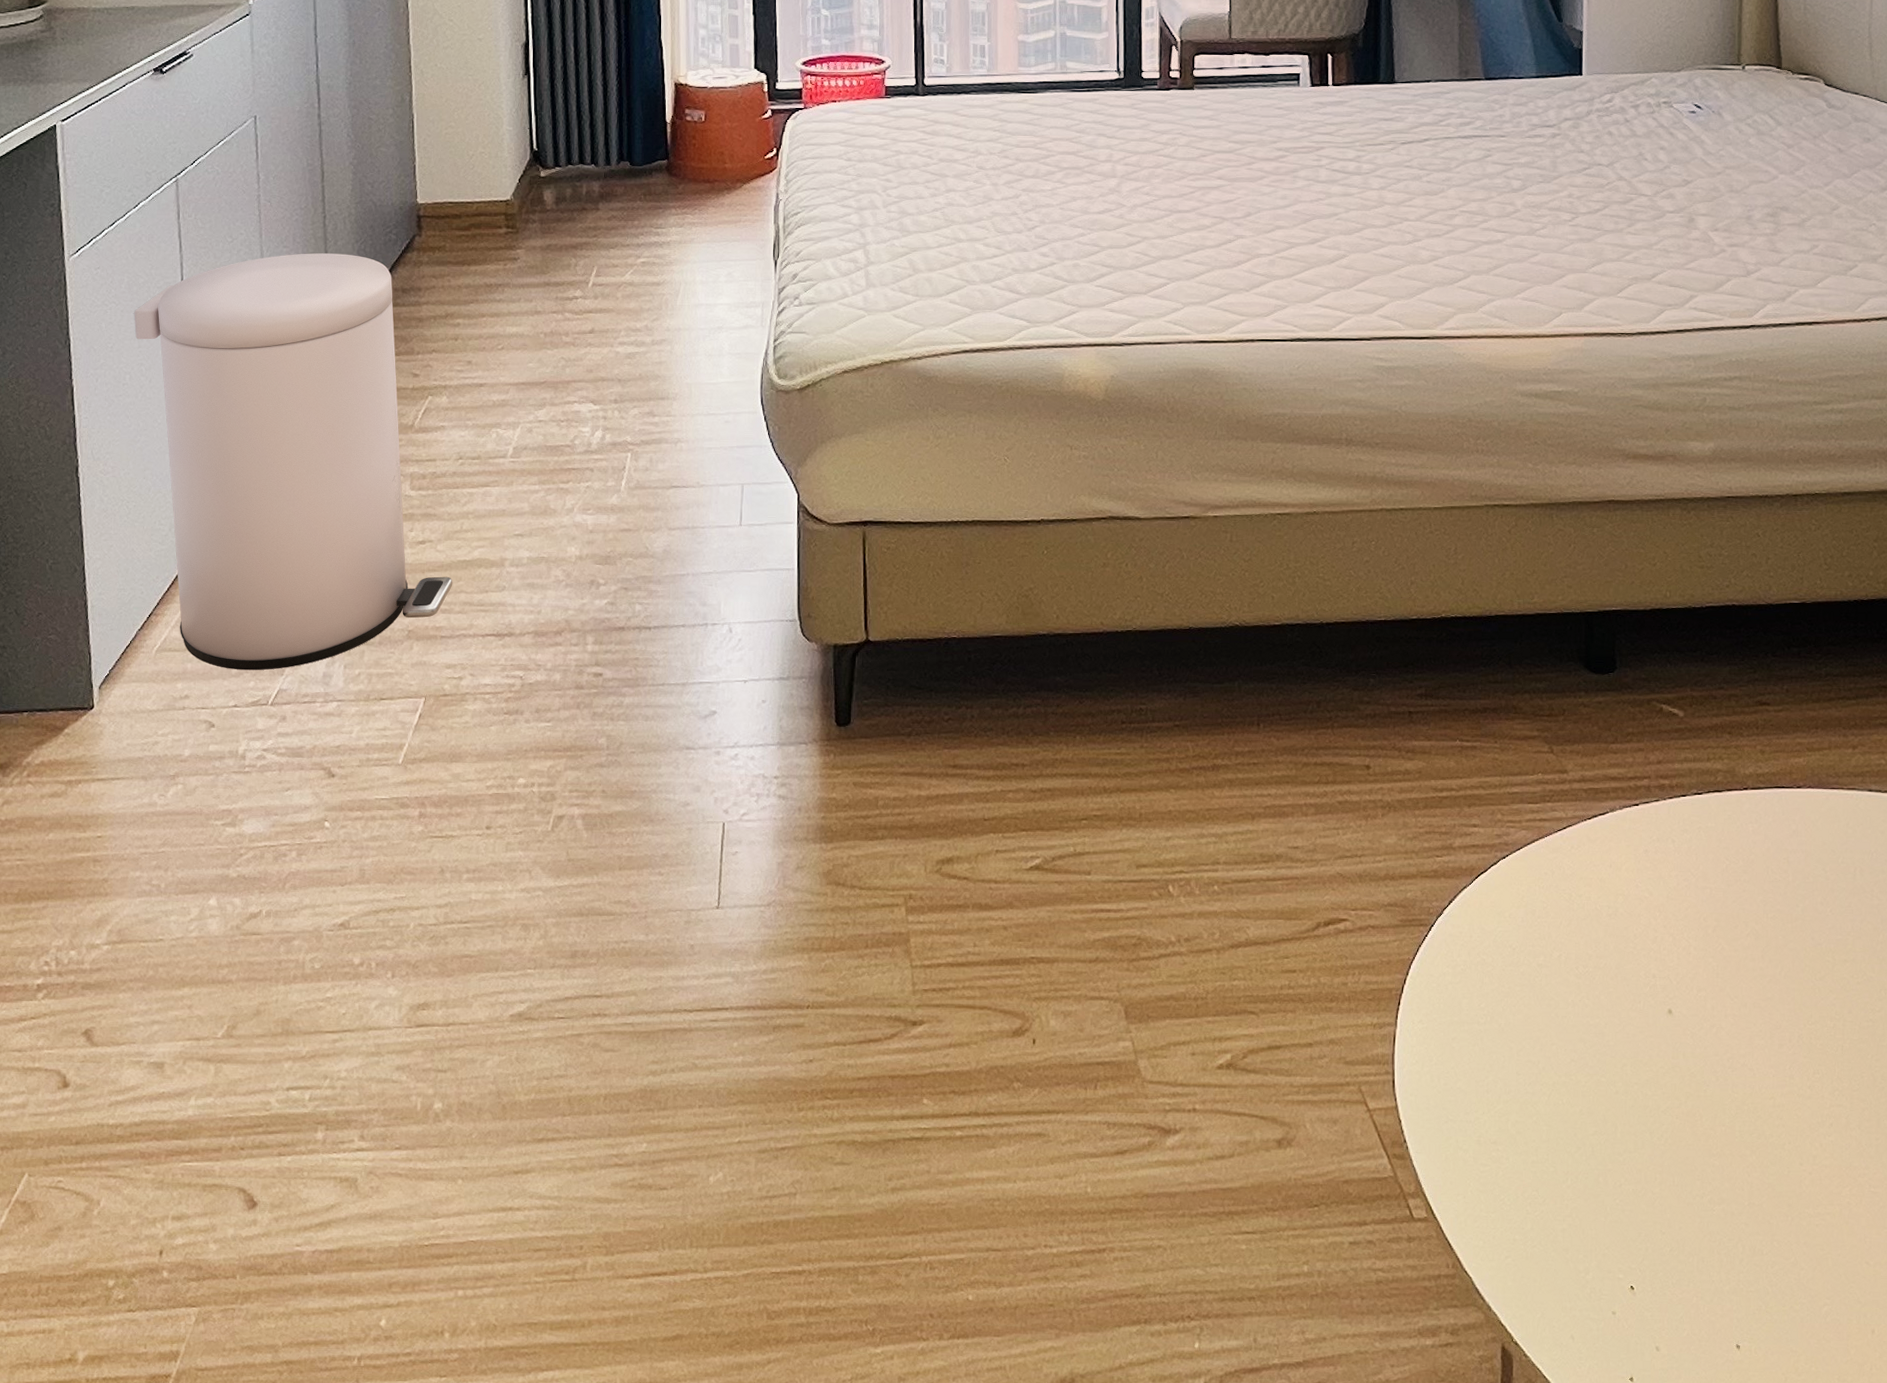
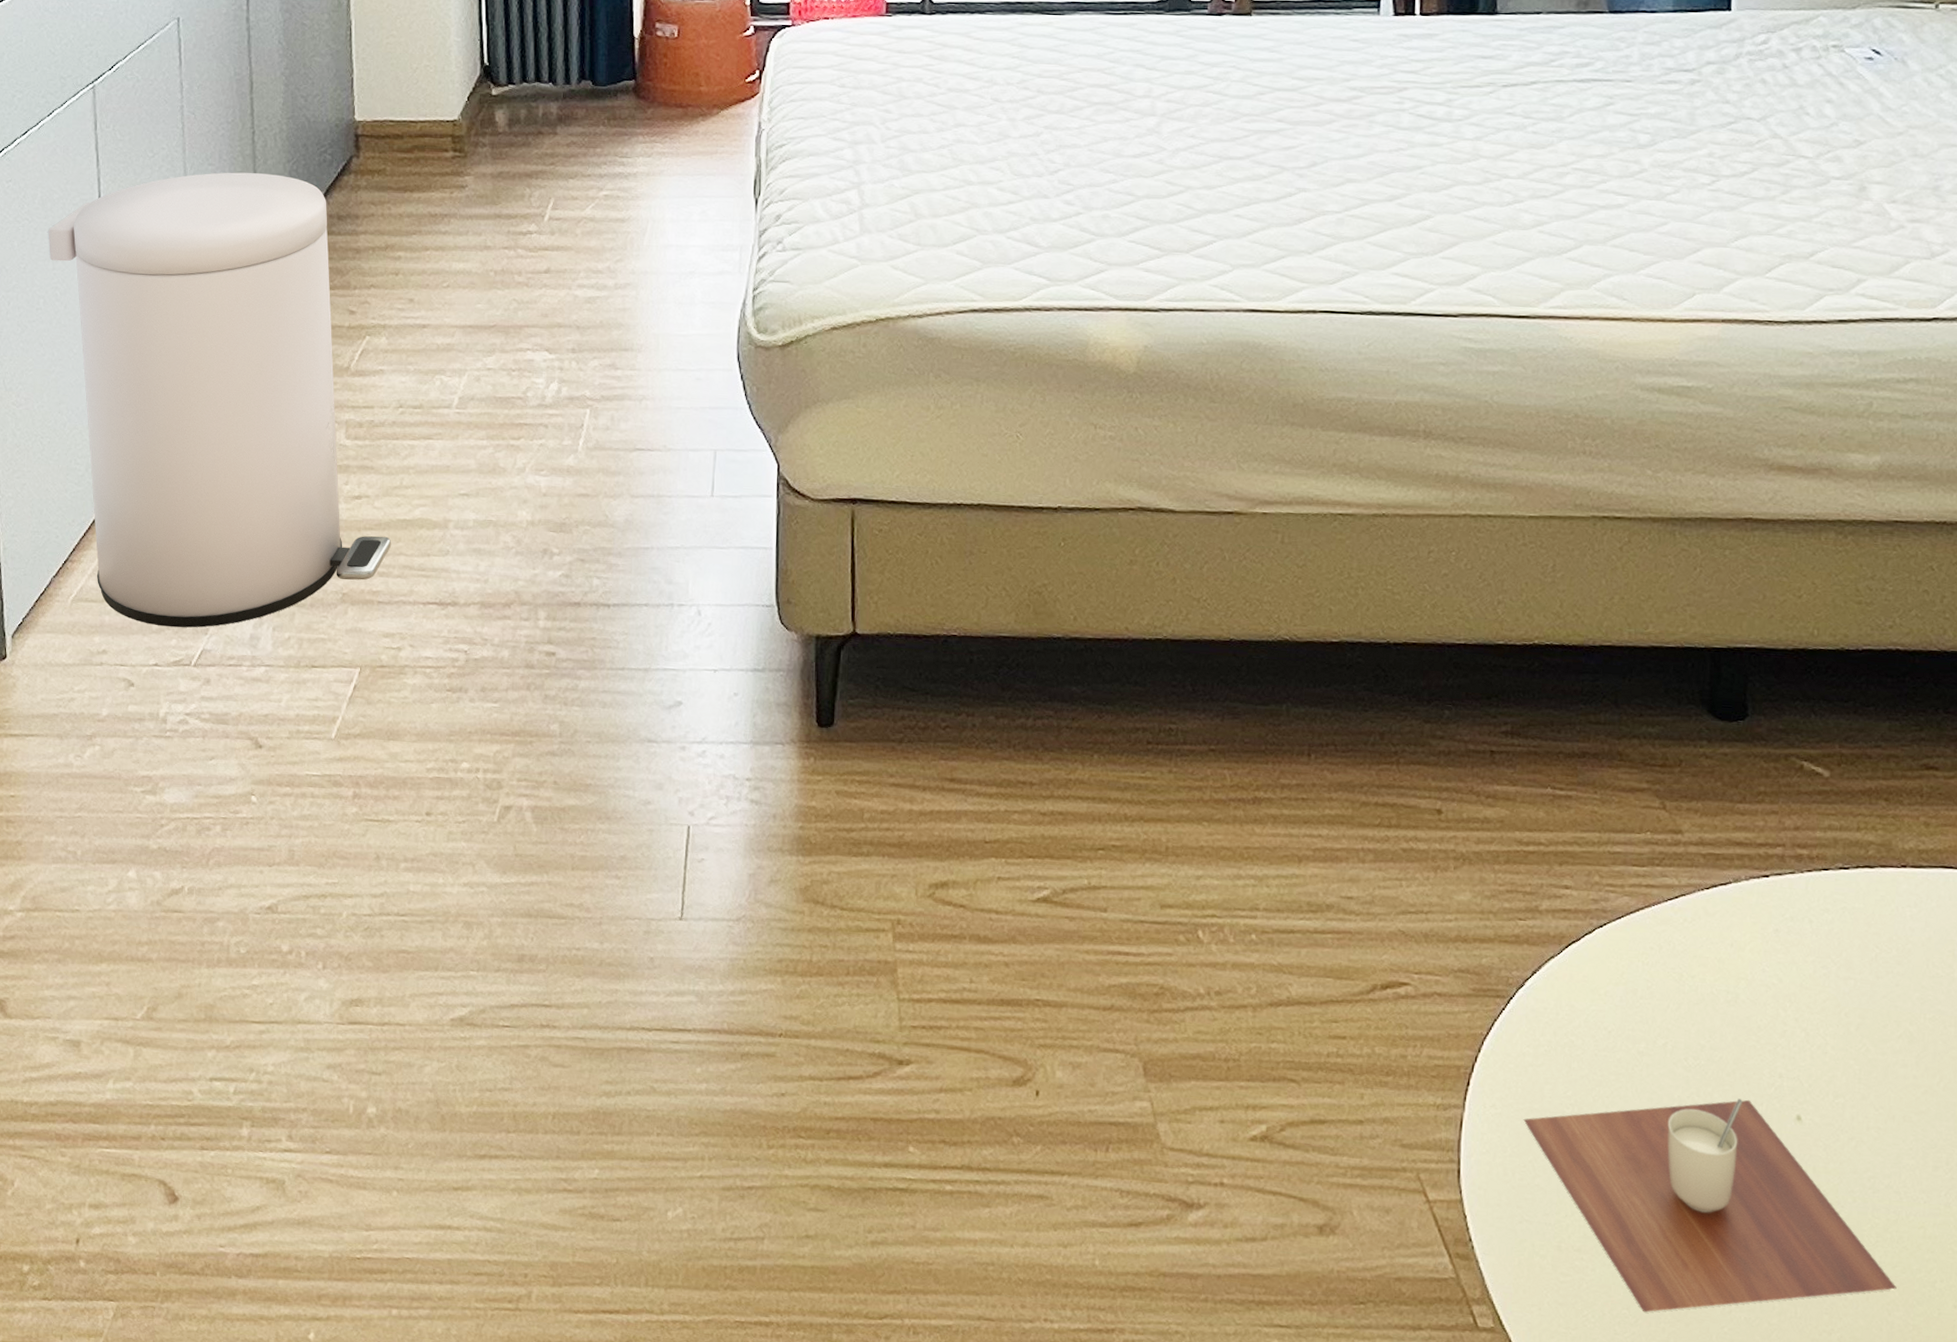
cup: none [1445,999,1754,1192] -> present [1523,1098,1897,1313]

